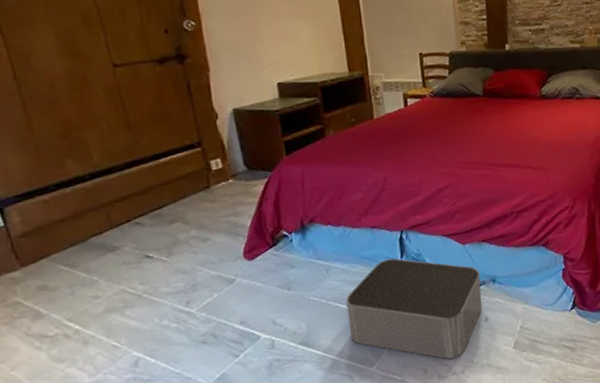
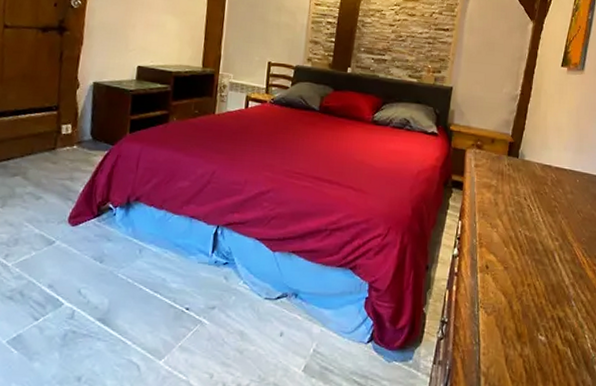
storage bin: present [346,258,483,359] -> none [147,251,284,369]

